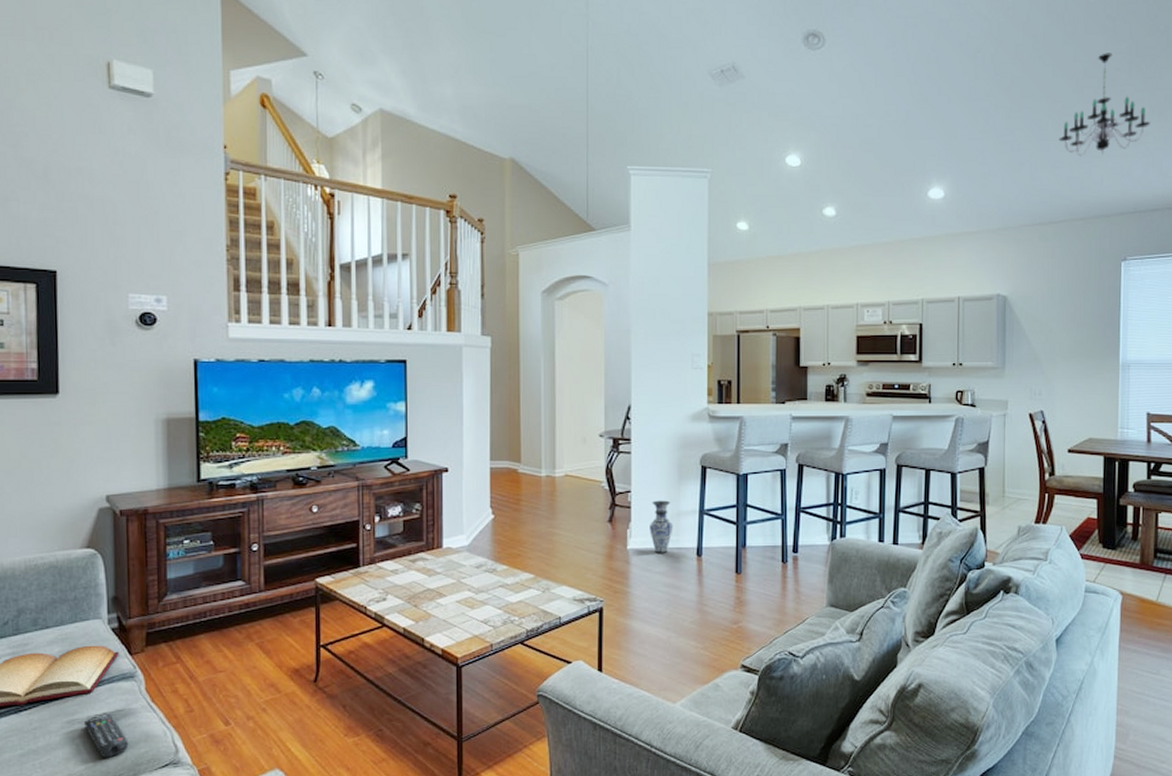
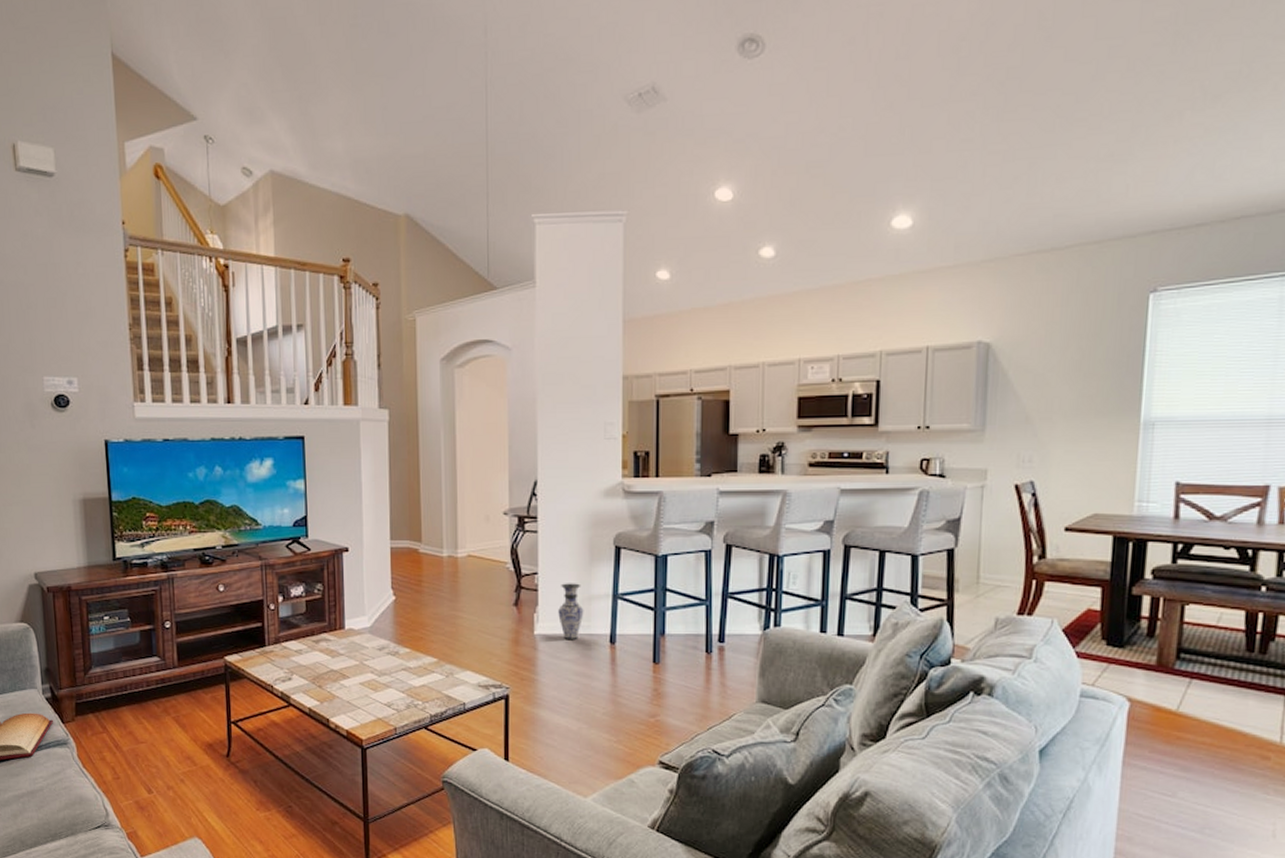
remote control: present [83,713,129,758] -> none [26,776,66,817]
chandelier: present [1059,53,1150,157] -> none [1069,23,1200,163]

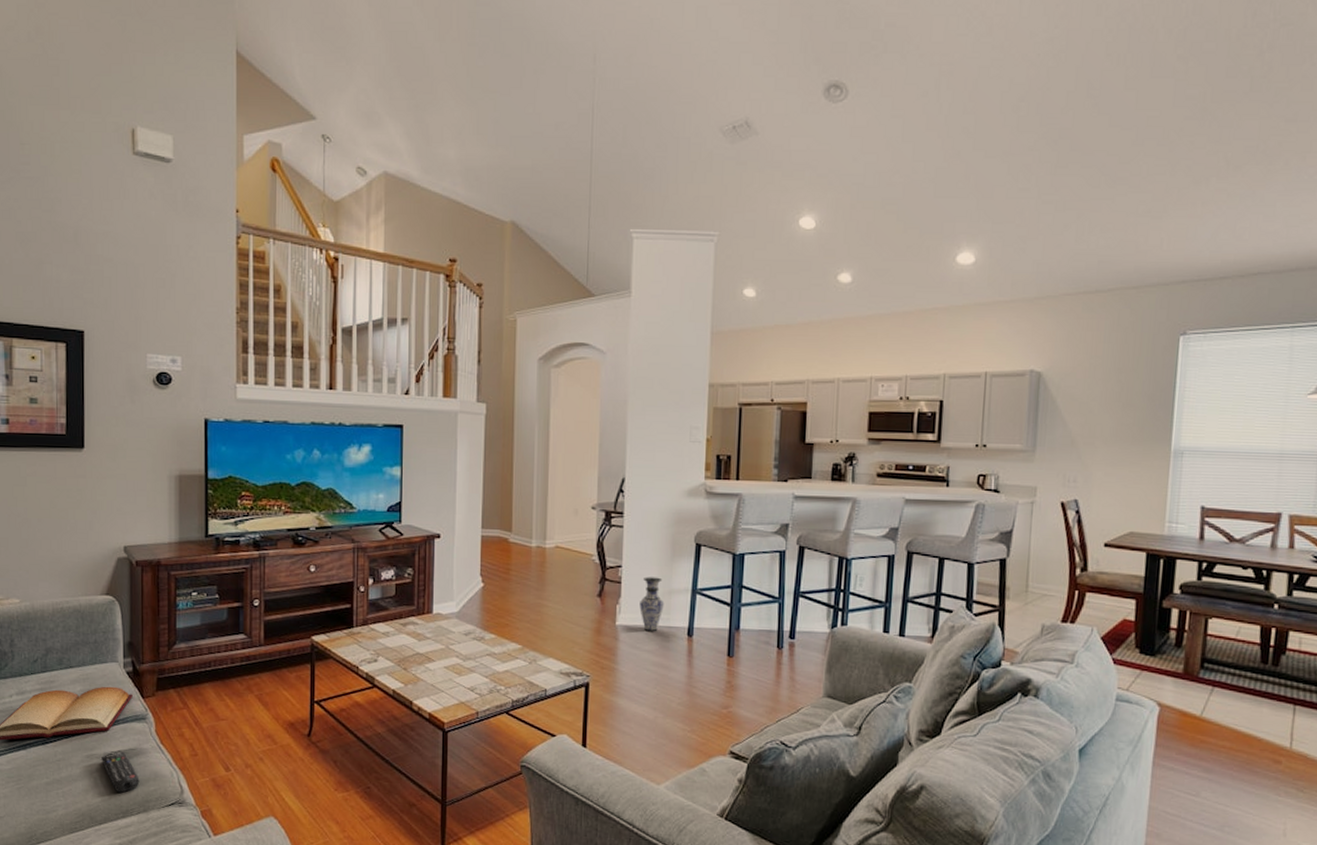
remote control: none [26,776,66,817] -> present [100,751,140,793]

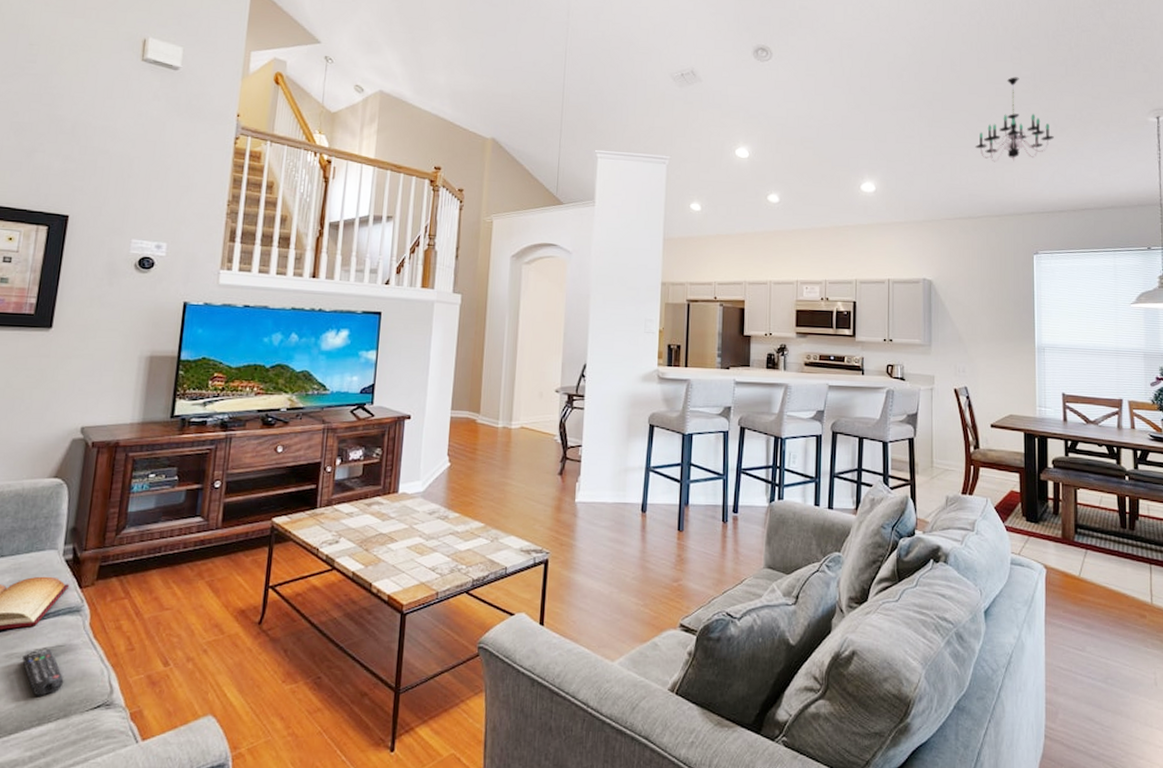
vase: present [640,577,664,632] -> none [597,455,621,509]
chandelier: none [1112,99,1224,218] -> present [975,77,1054,163]

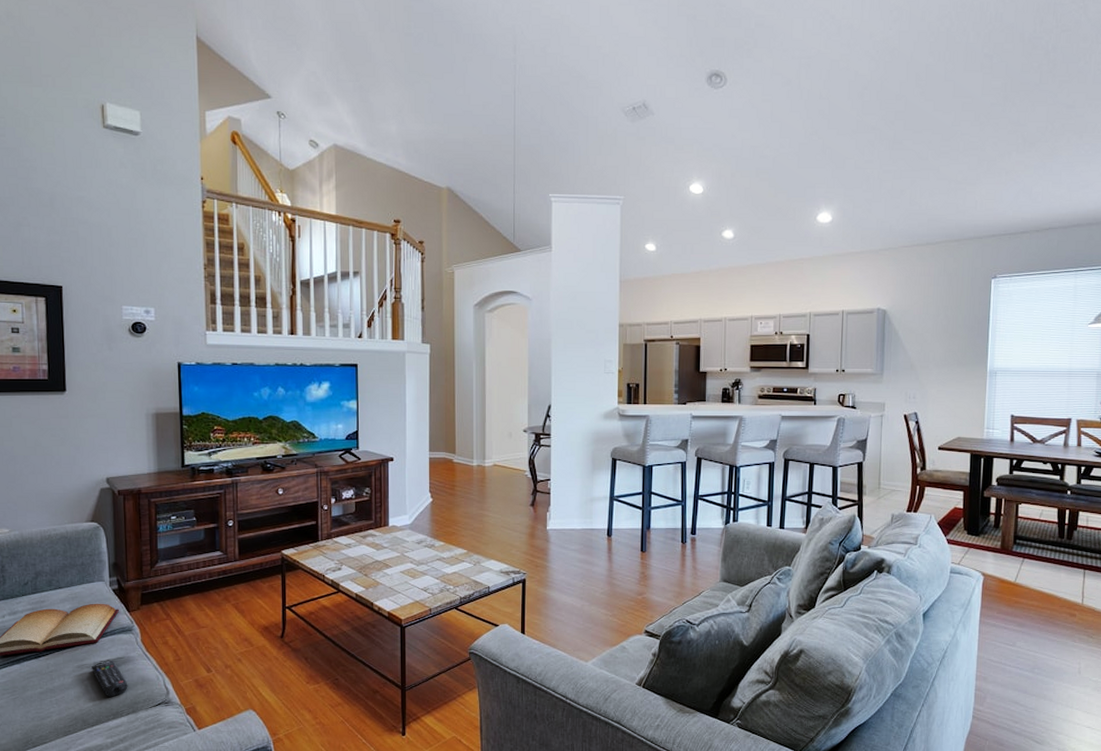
chandelier: present [975,77,1054,163] -> none [937,88,1022,184]

